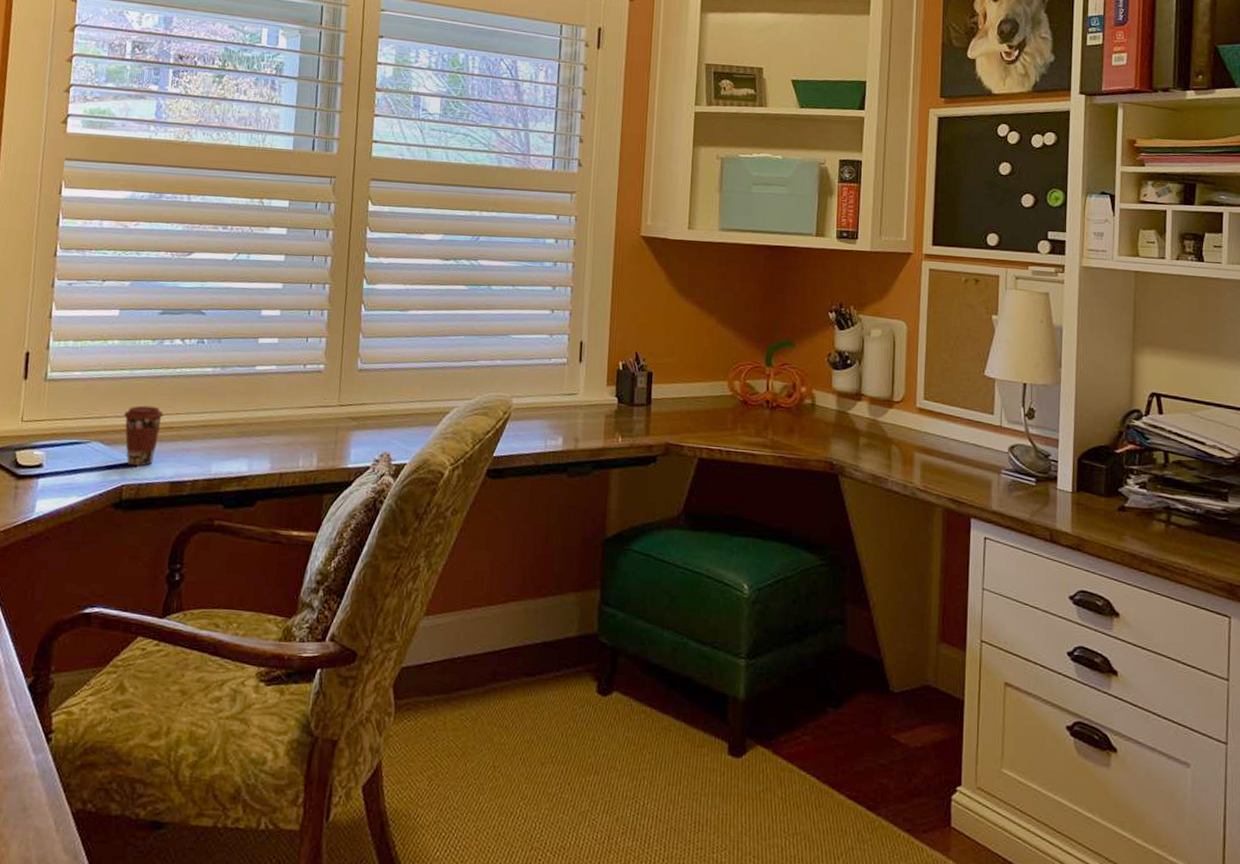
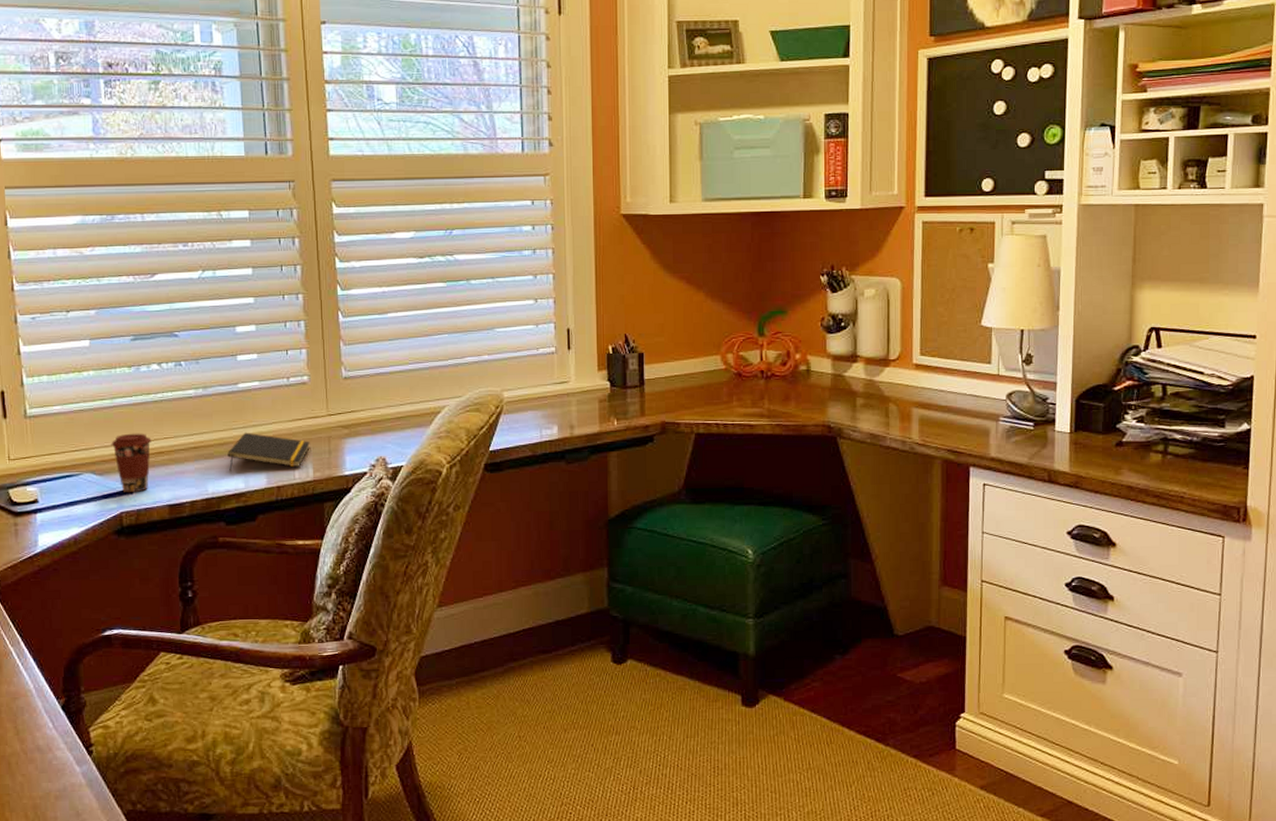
notepad: none [235,415,318,456] -> present [227,432,310,472]

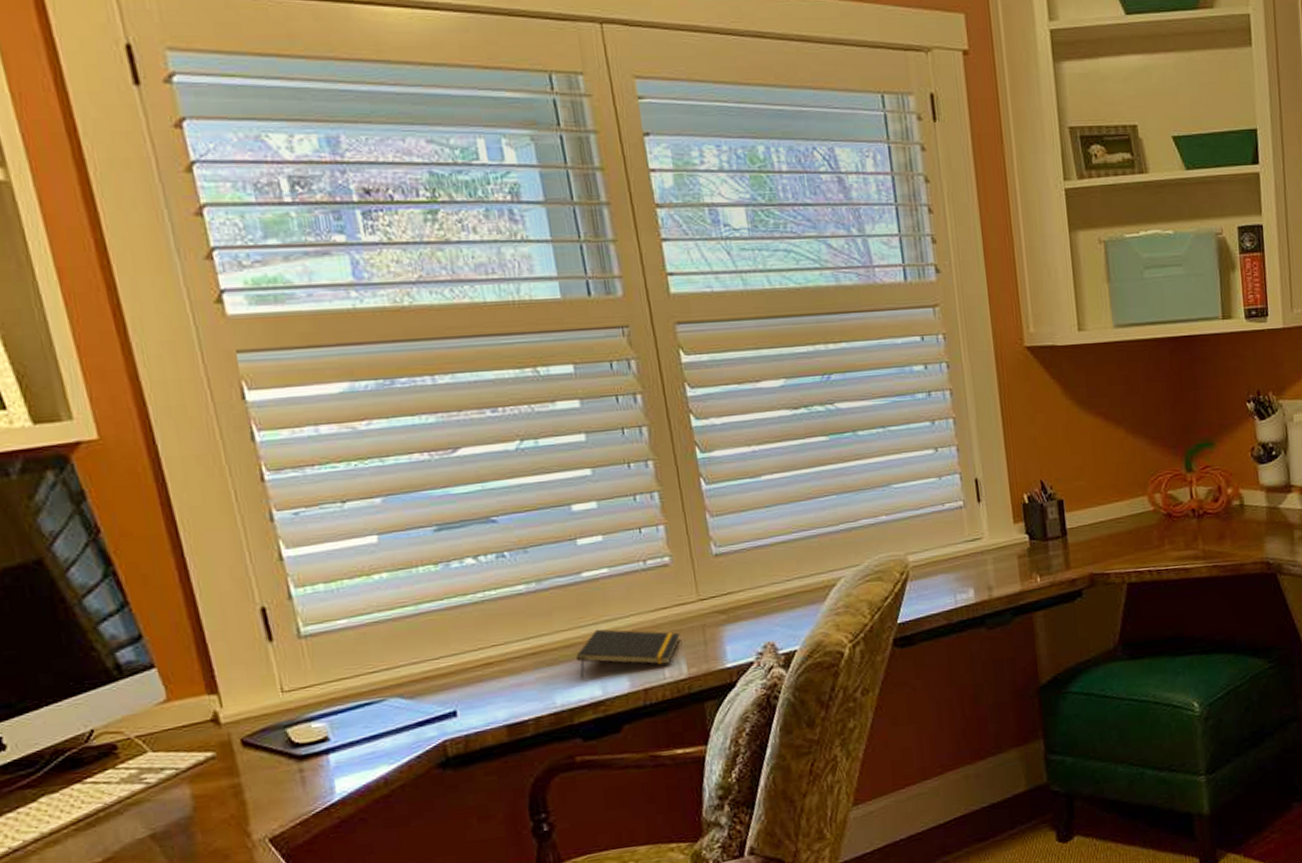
coffee cup: present [111,433,152,492] -> none [421,642,477,716]

